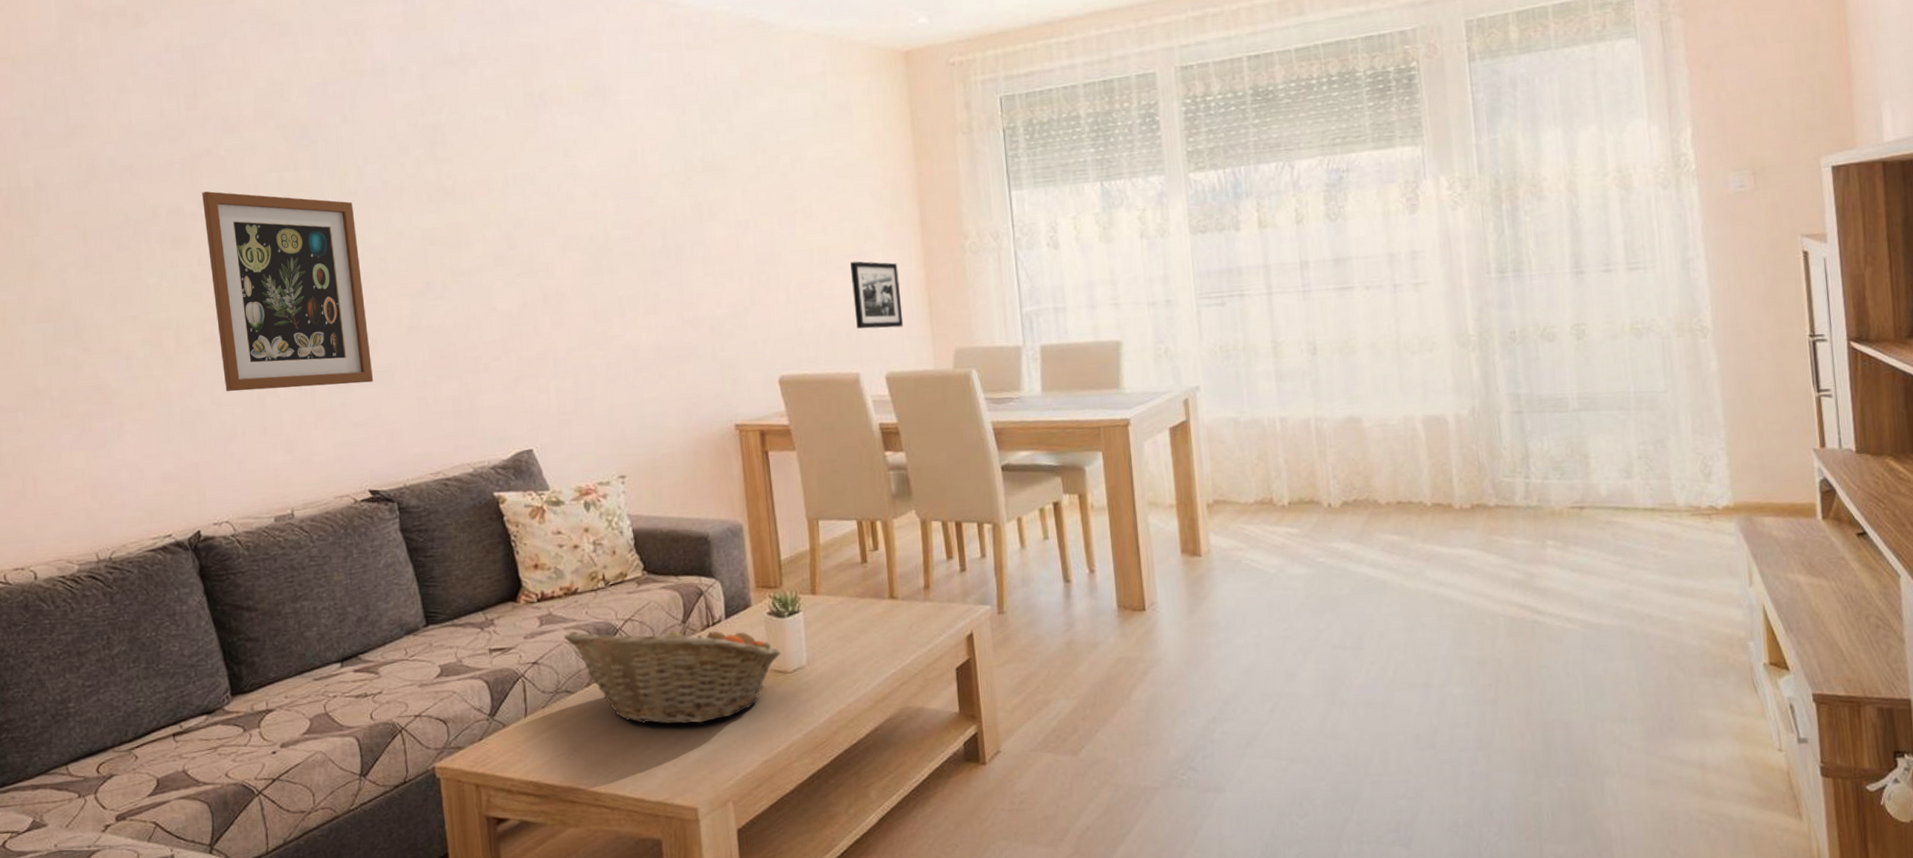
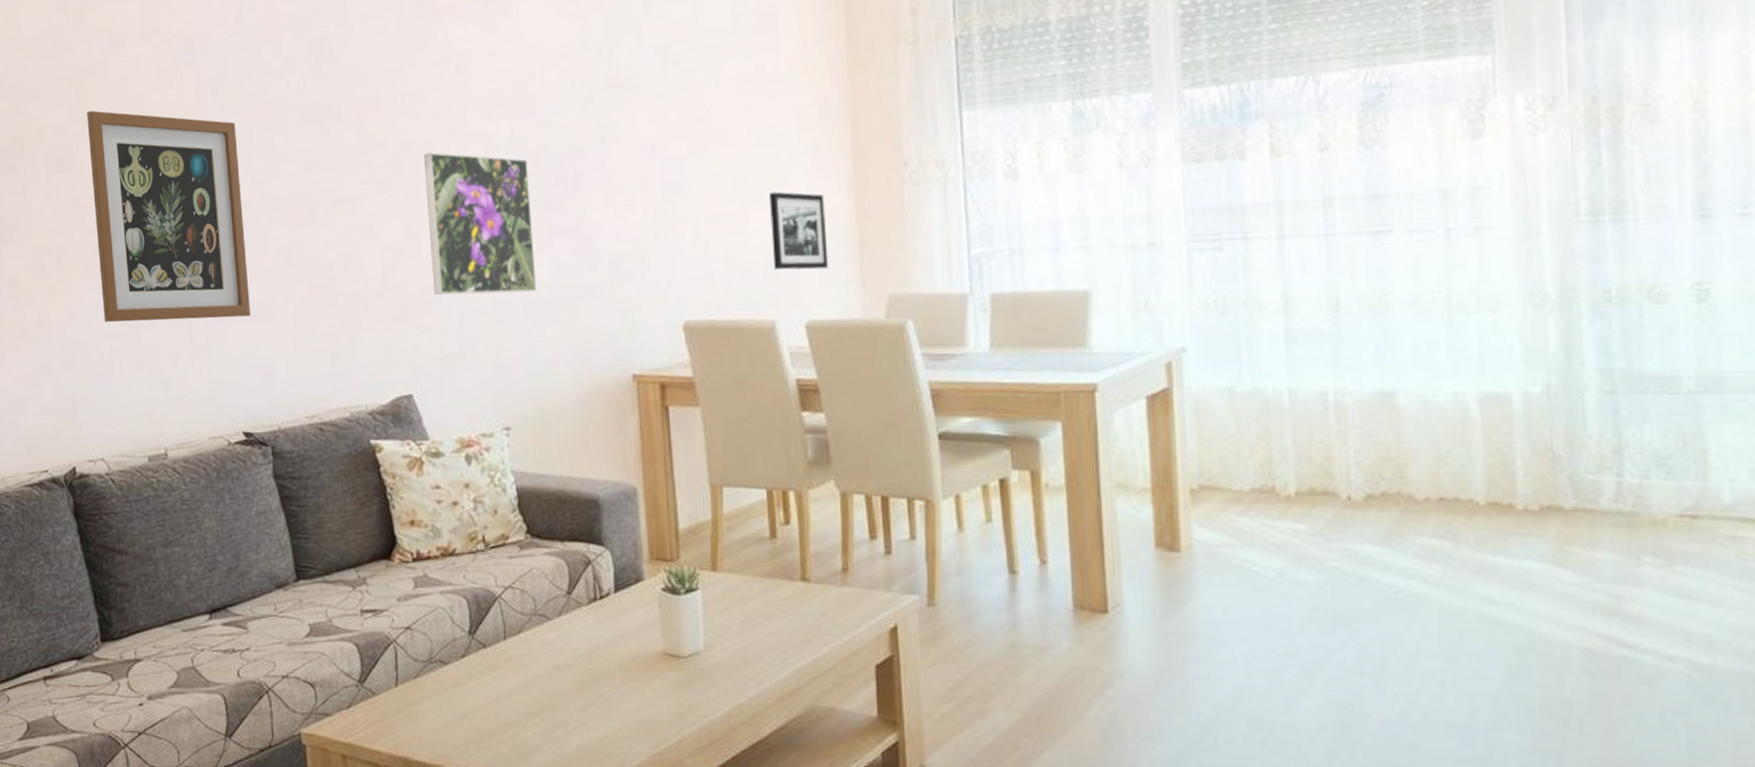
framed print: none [535,229,646,358] -> present [423,152,537,295]
fruit basket: present [563,620,781,725] -> none [439,592,675,707]

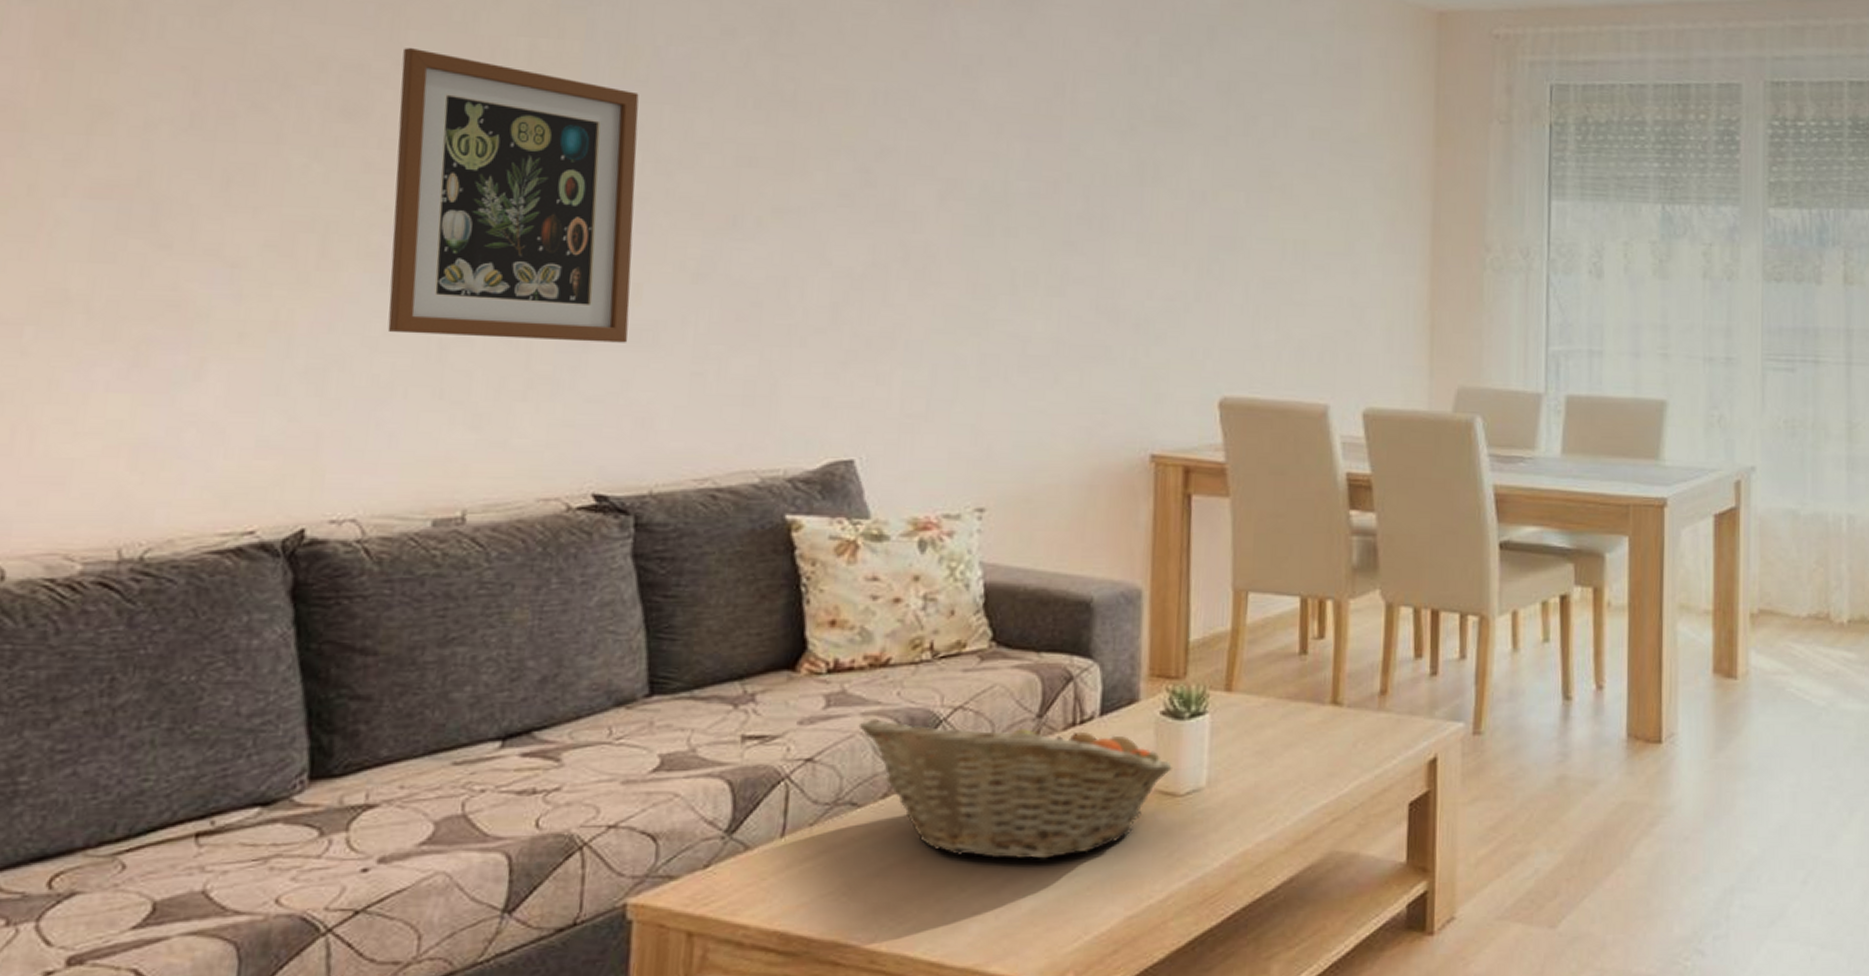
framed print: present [423,152,537,295] -> none [900,166,1044,347]
fruit basket: none [439,592,675,707] -> present [858,715,1172,860]
picture frame: present [769,191,829,270] -> none [1332,261,1396,352]

